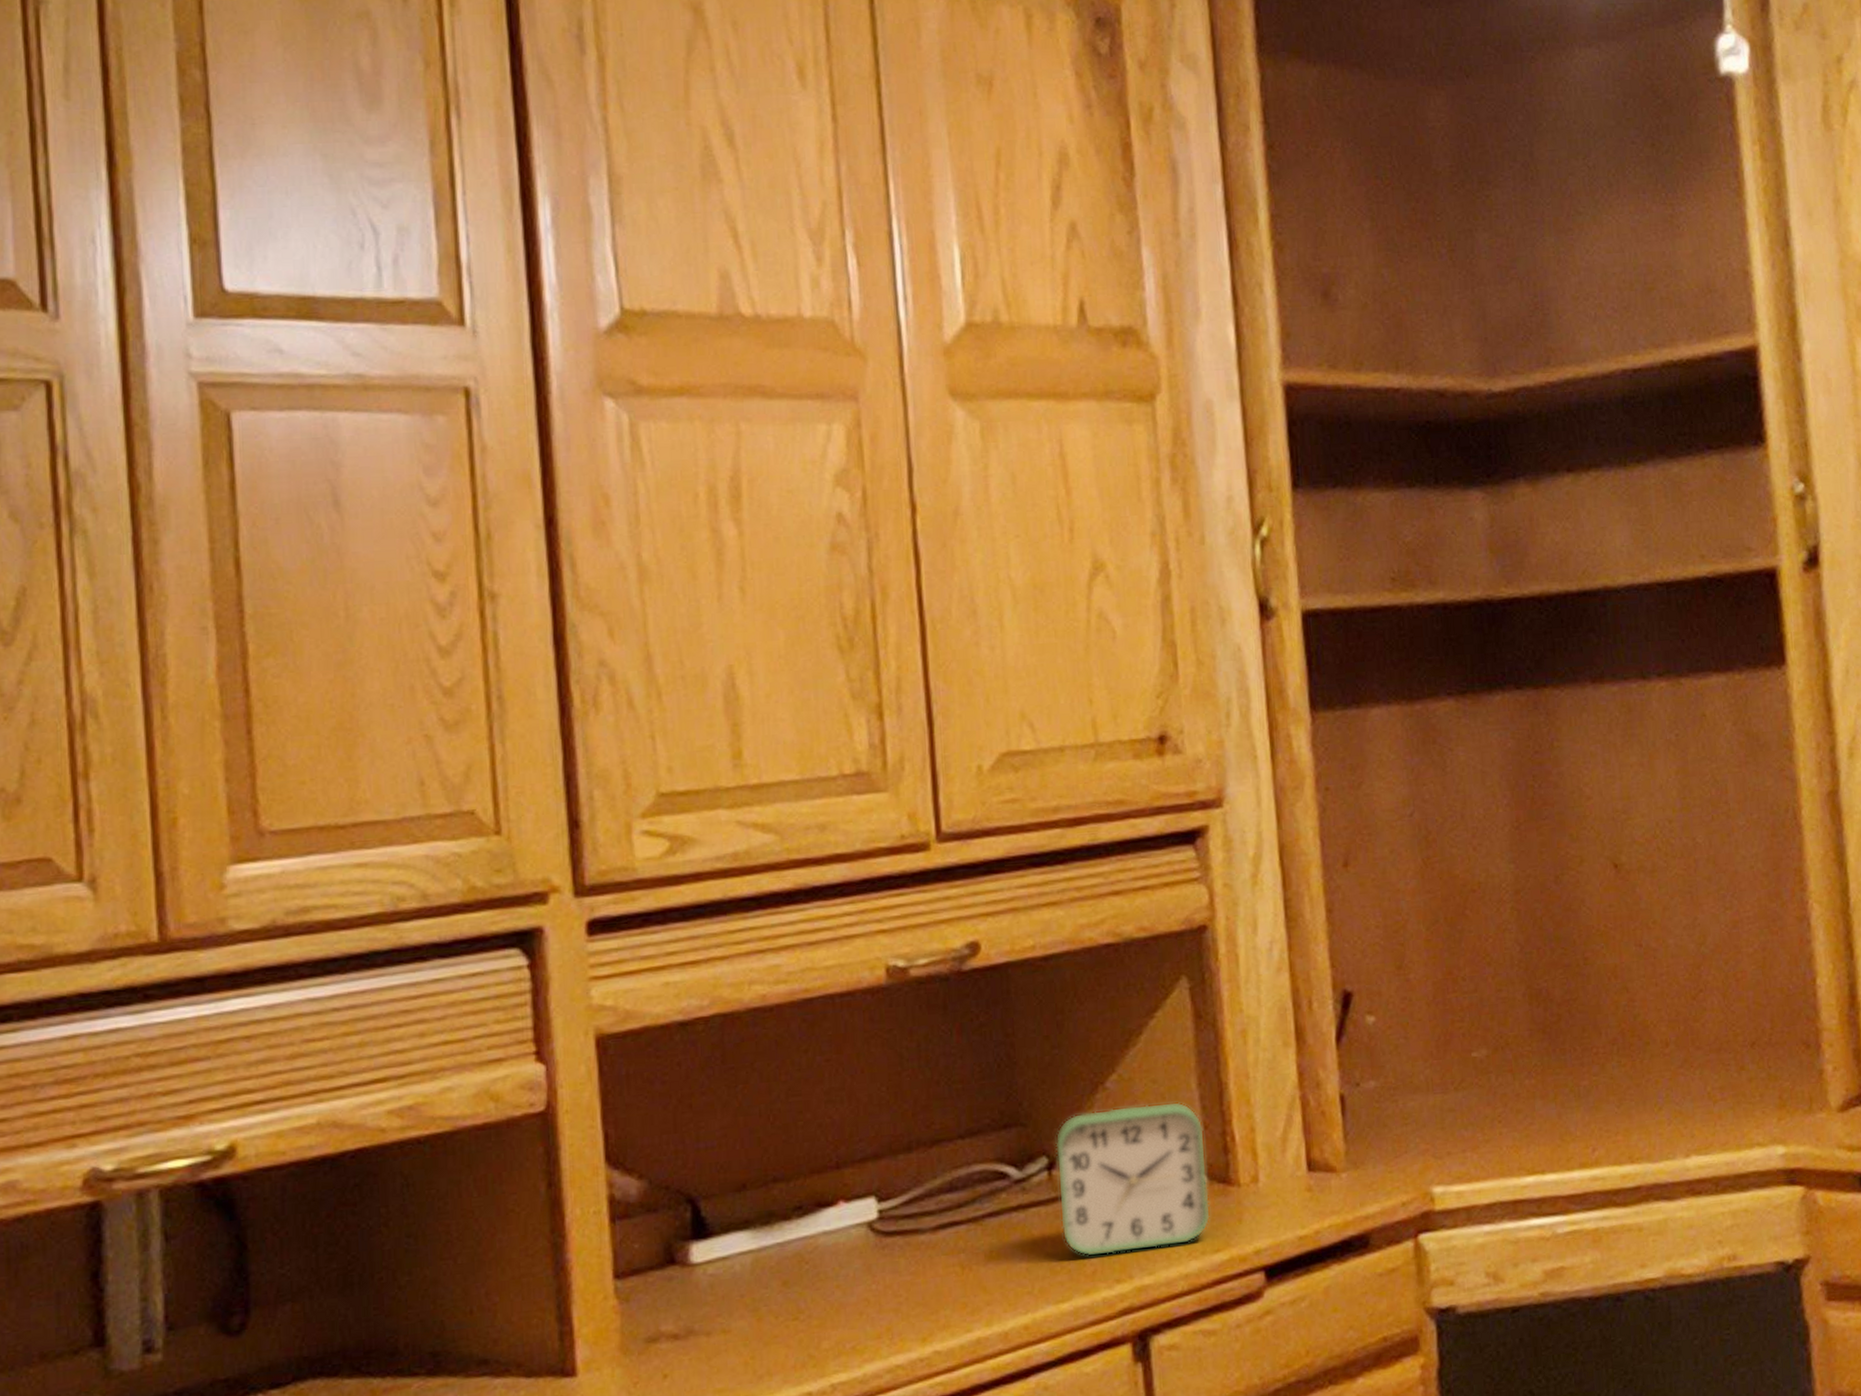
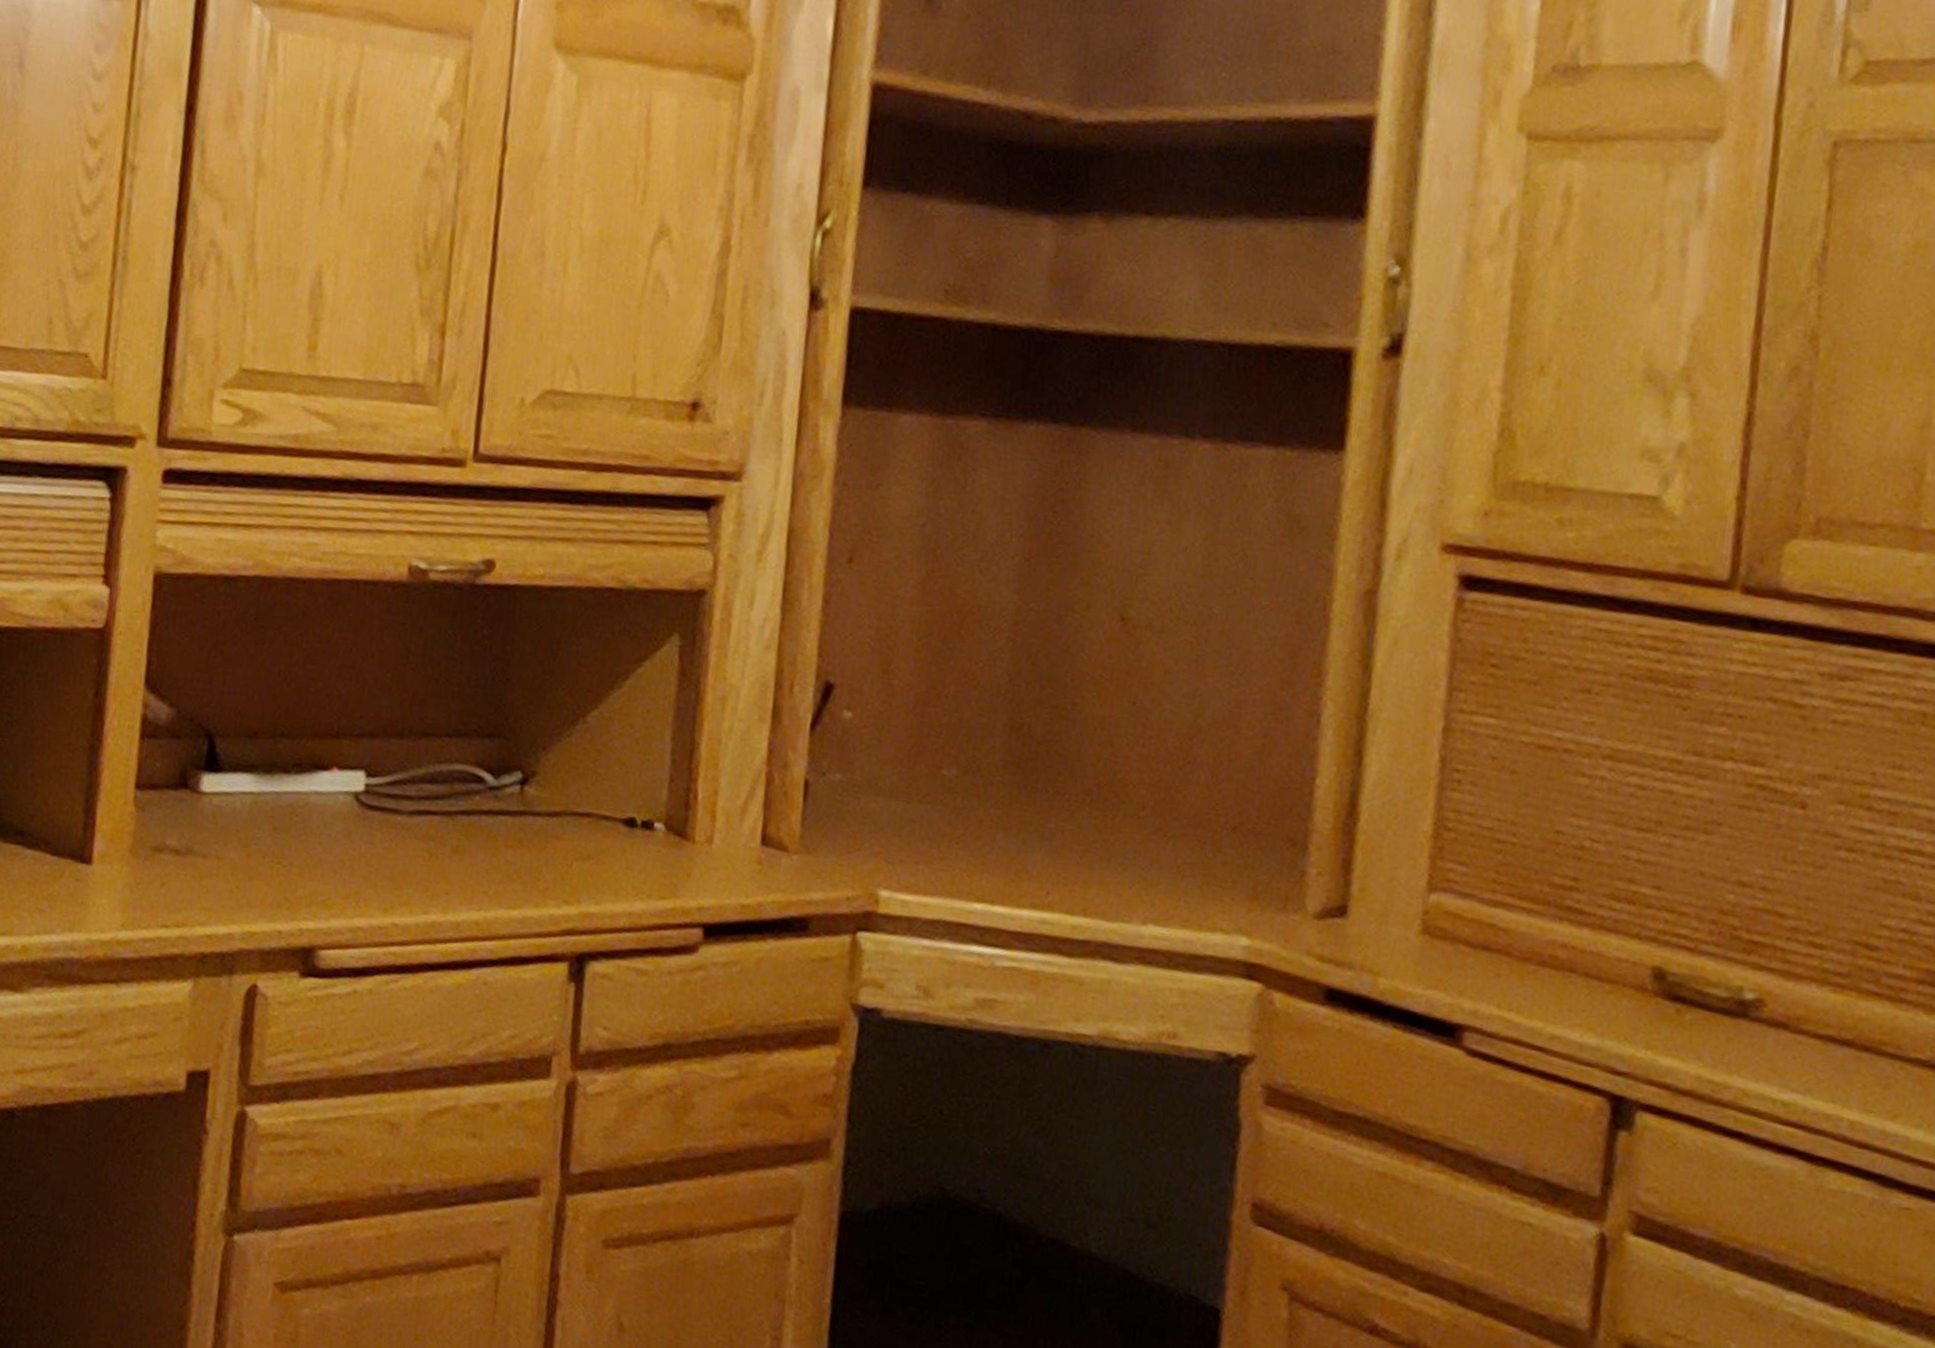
alarm clock: present [1055,1101,1210,1257] -> none [523,739,670,885]

